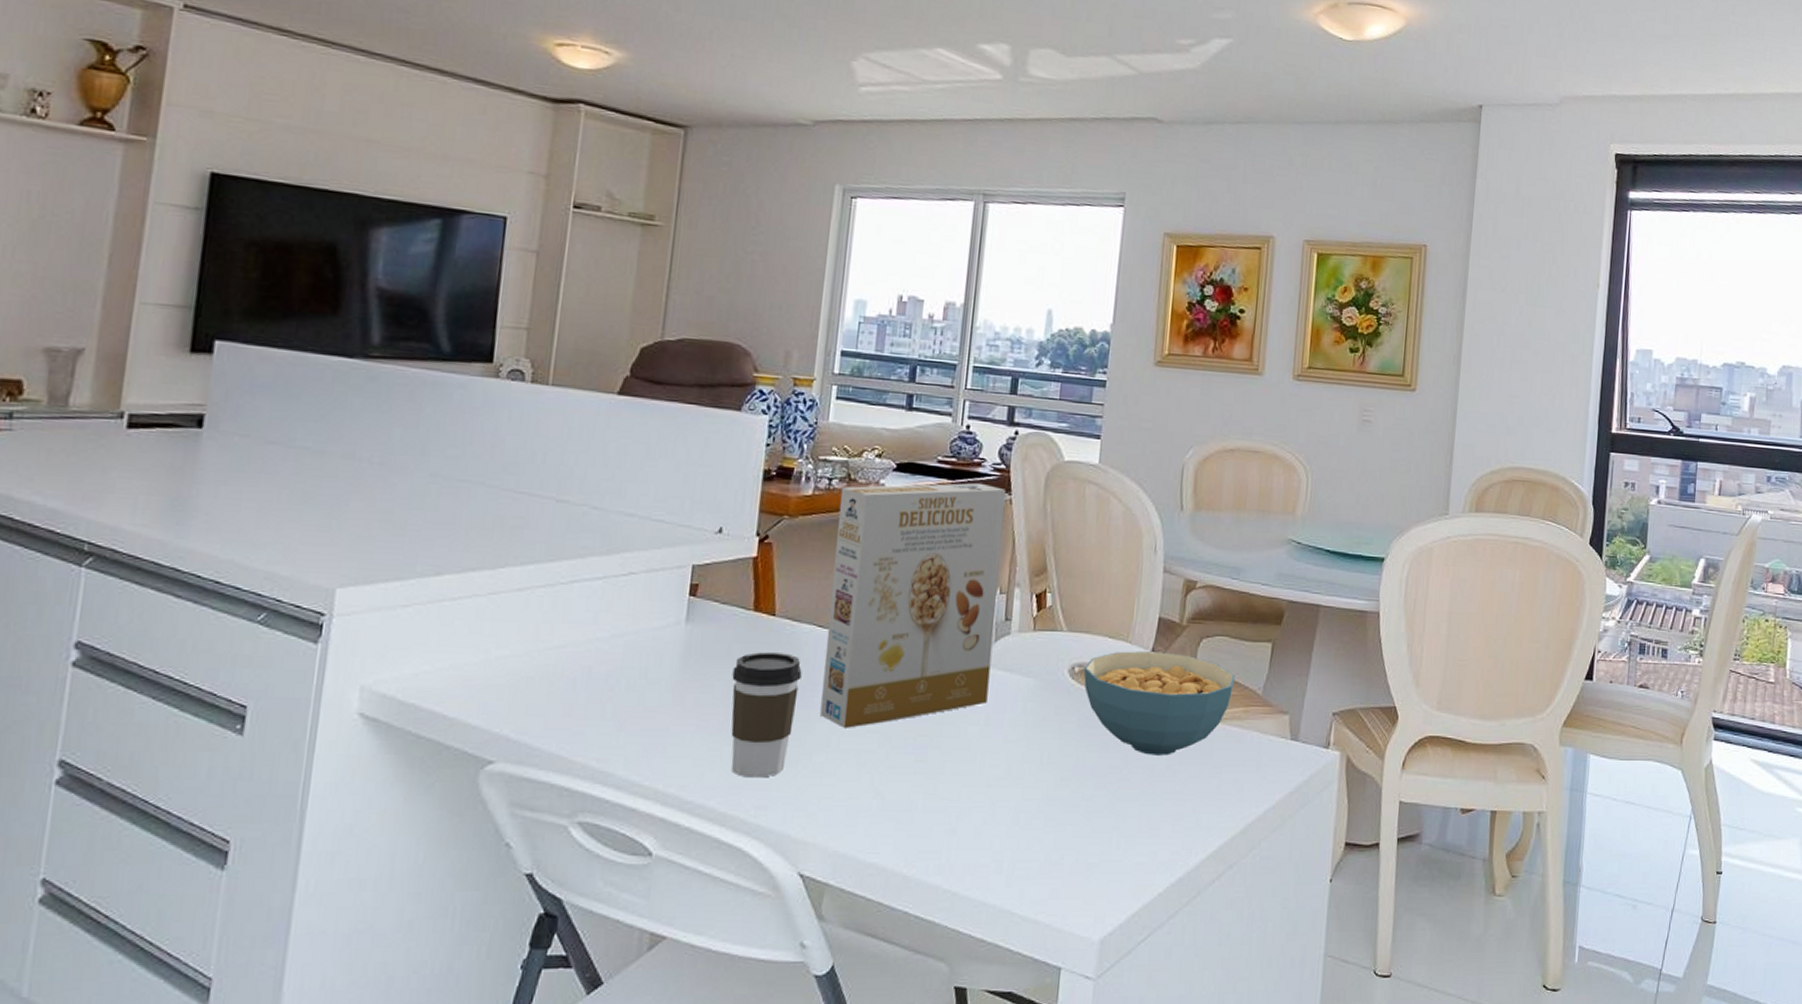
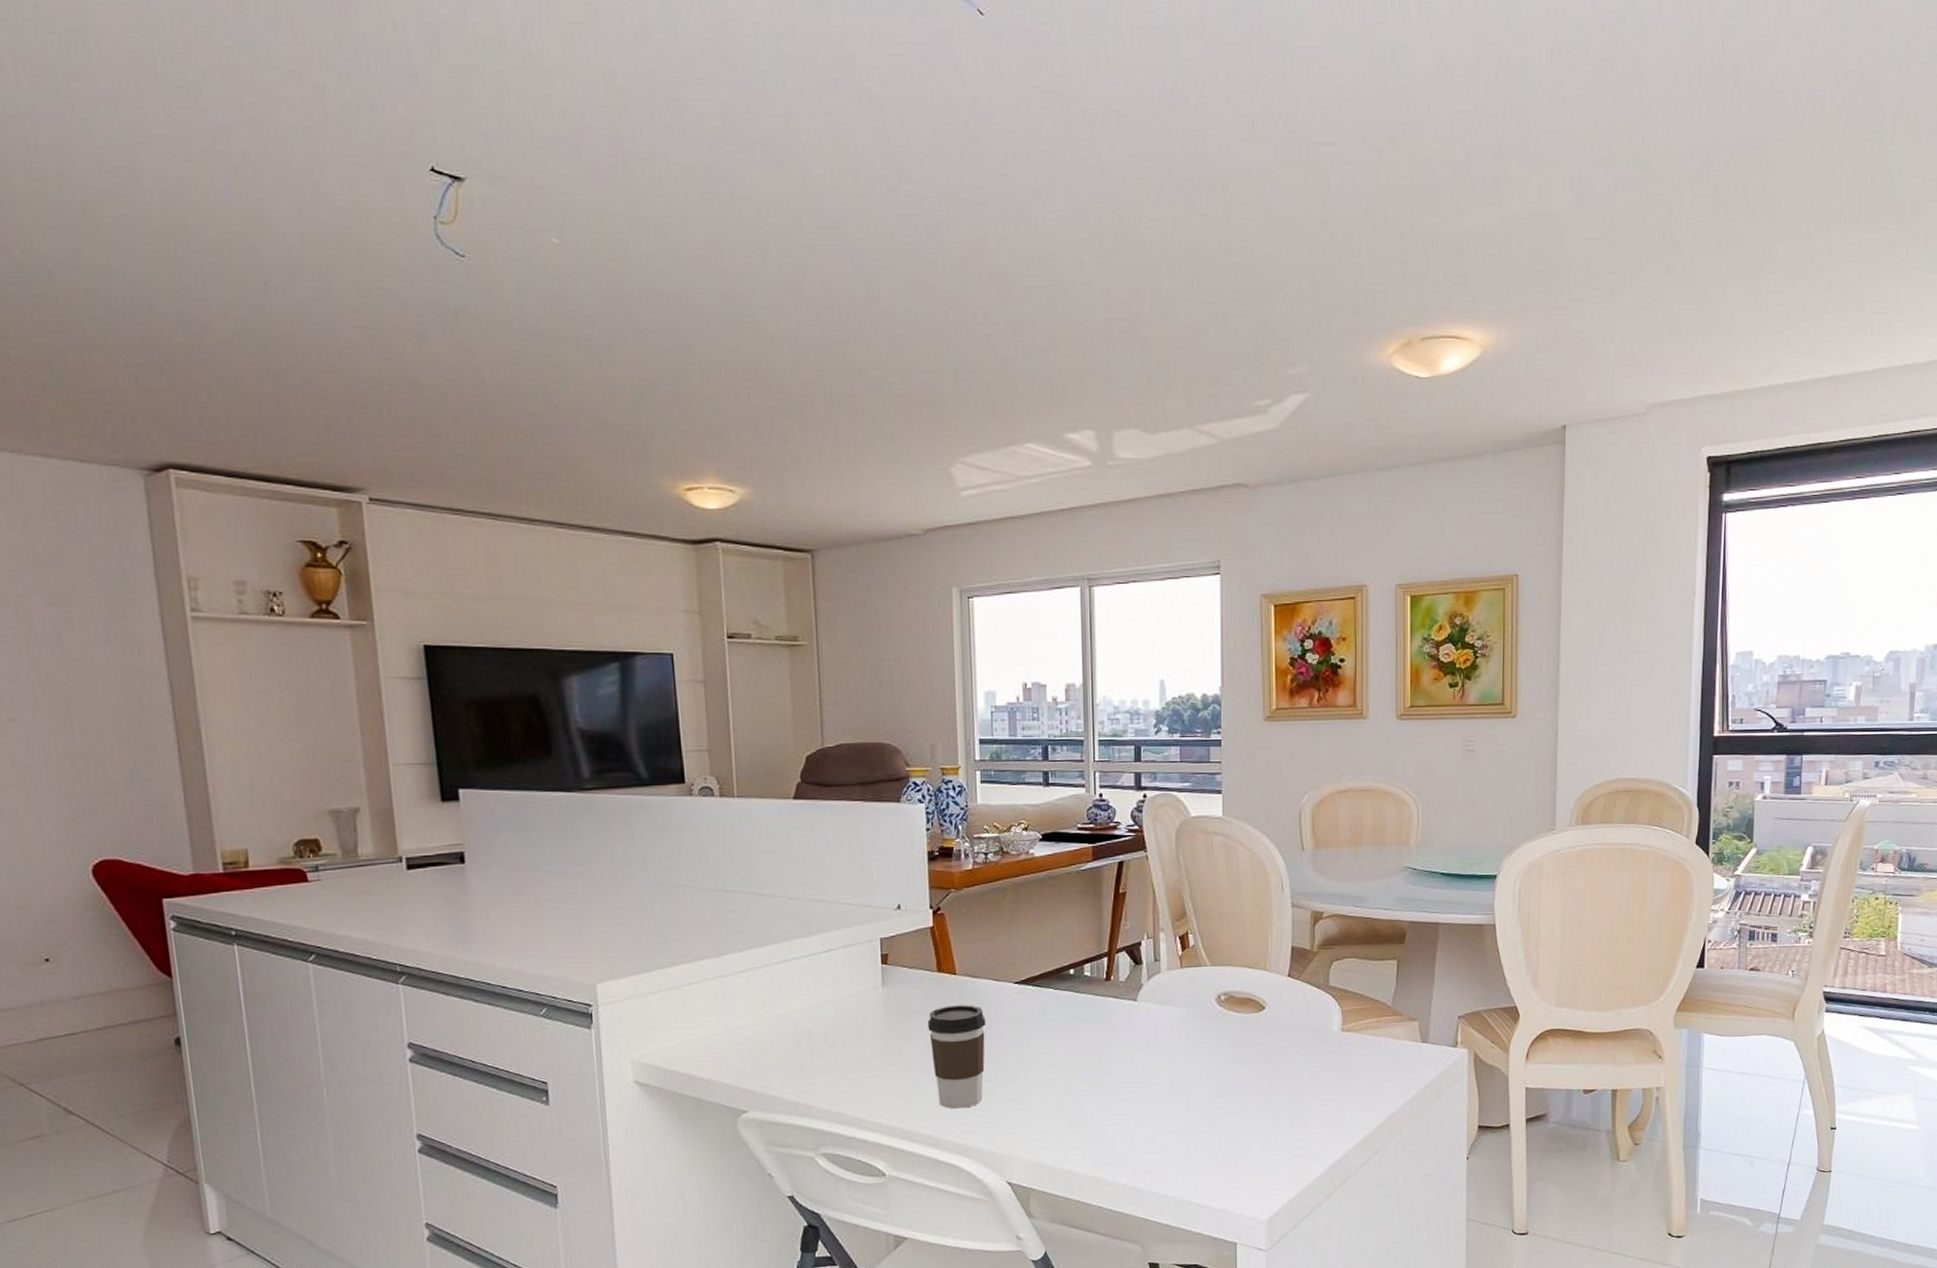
cereal box: present [820,482,1007,728] -> none [996,844,1147,1063]
cereal bowl: present [1083,651,1235,756] -> none [1229,976,1366,1065]

